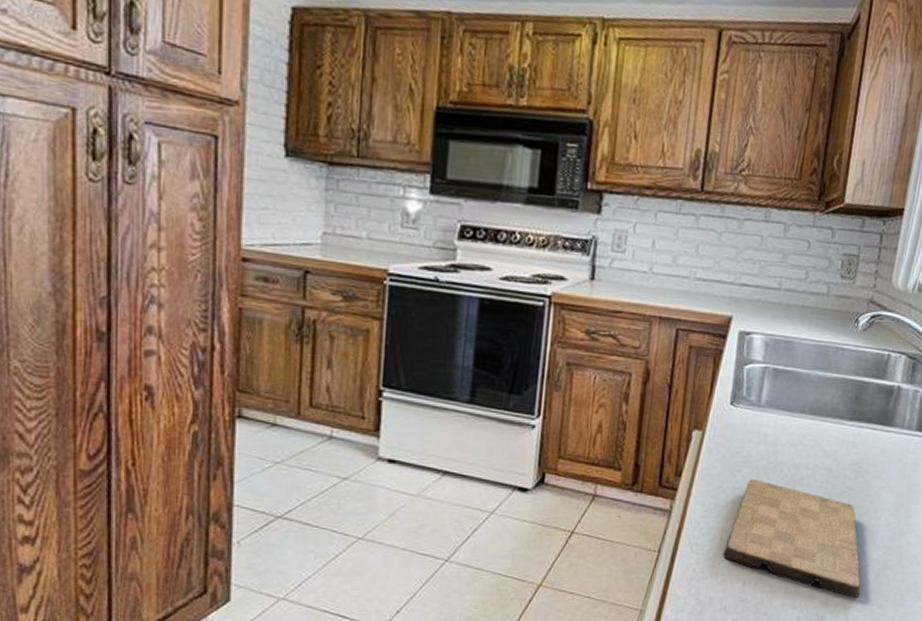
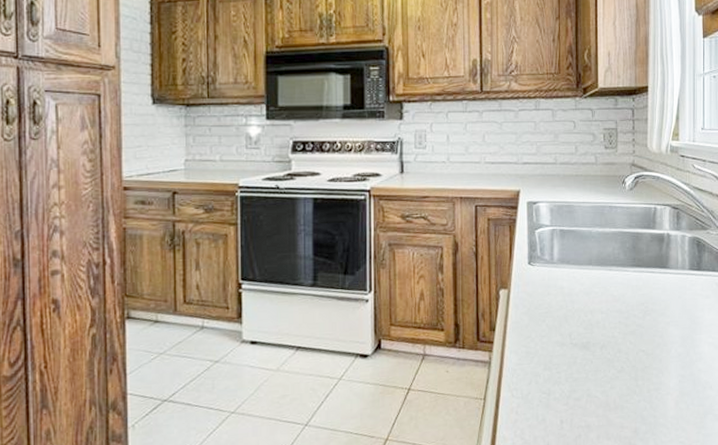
cutting board: present [722,479,861,597] -> none [539,326,664,424]

